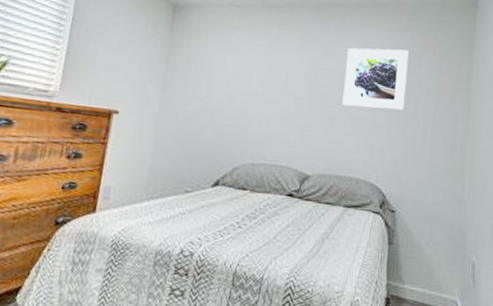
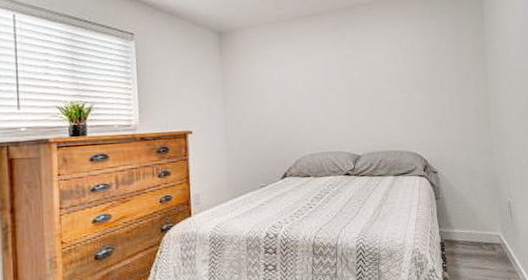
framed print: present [342,47,409,111] -> none [374,34,432,92]

